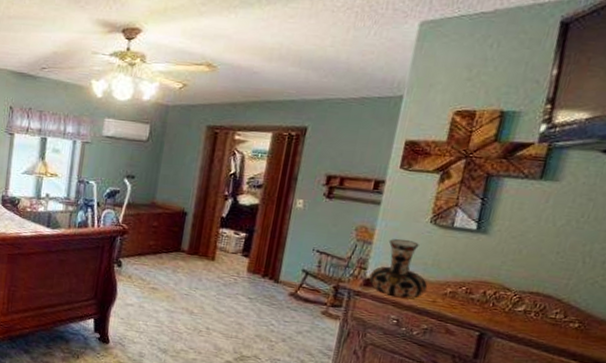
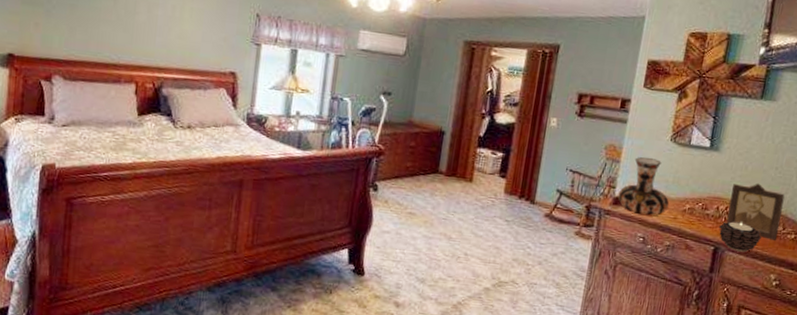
candle: none [485,306,537,340] -> present [719,221,762,252]
photo frame: none [494,268,568,329] -> present [726,183,785,240]

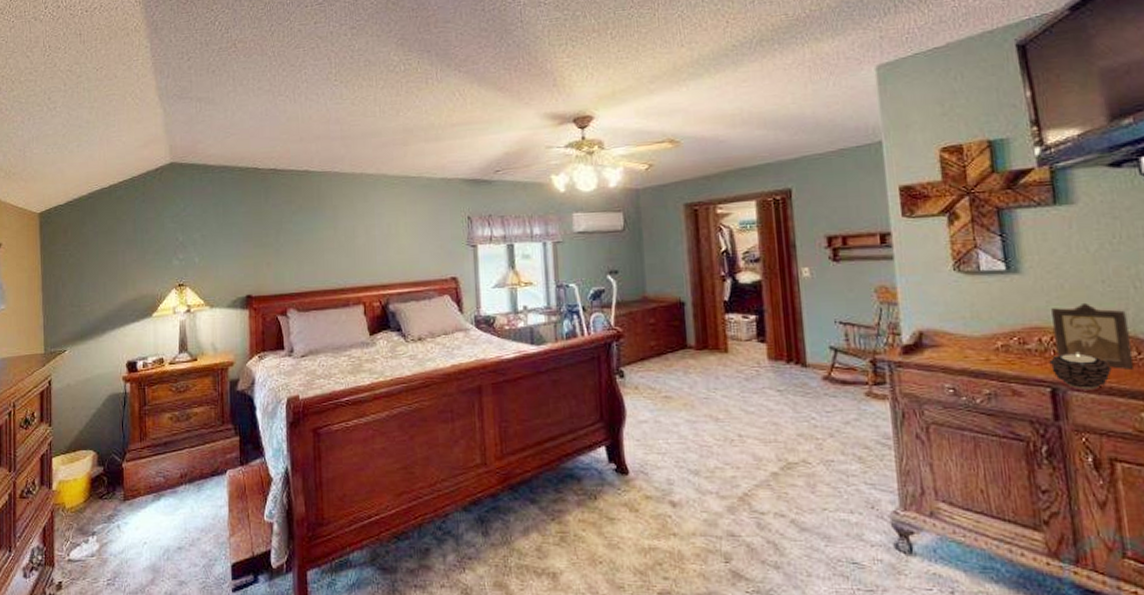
decorative vase: present [617,157,669,216] -> none [906,293,975,362]

